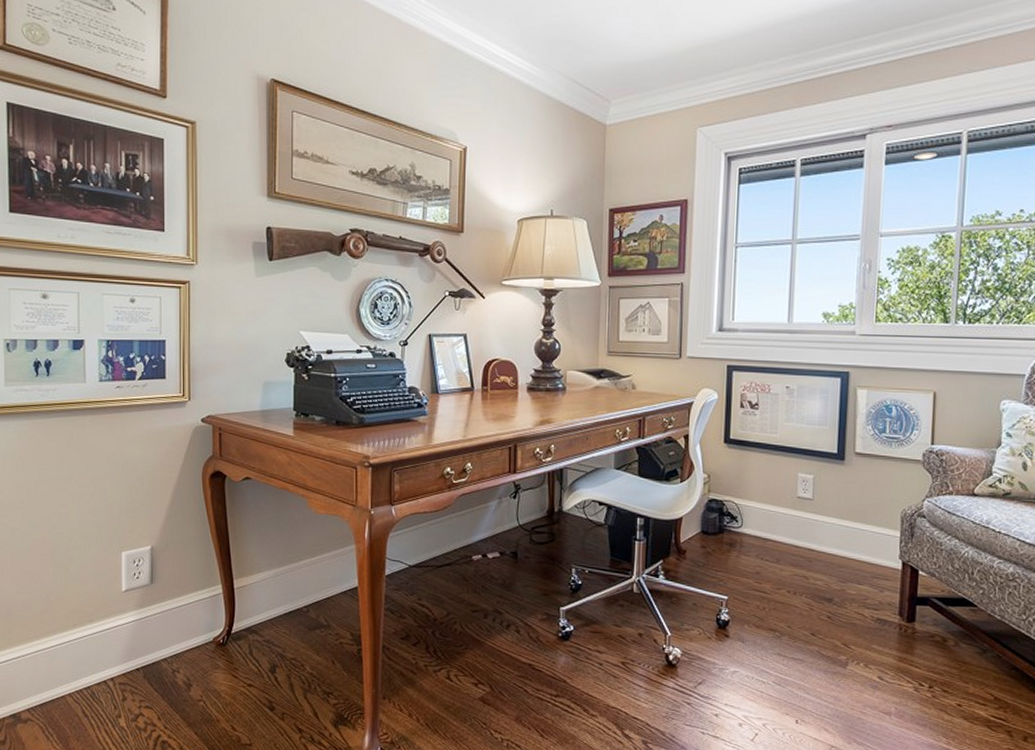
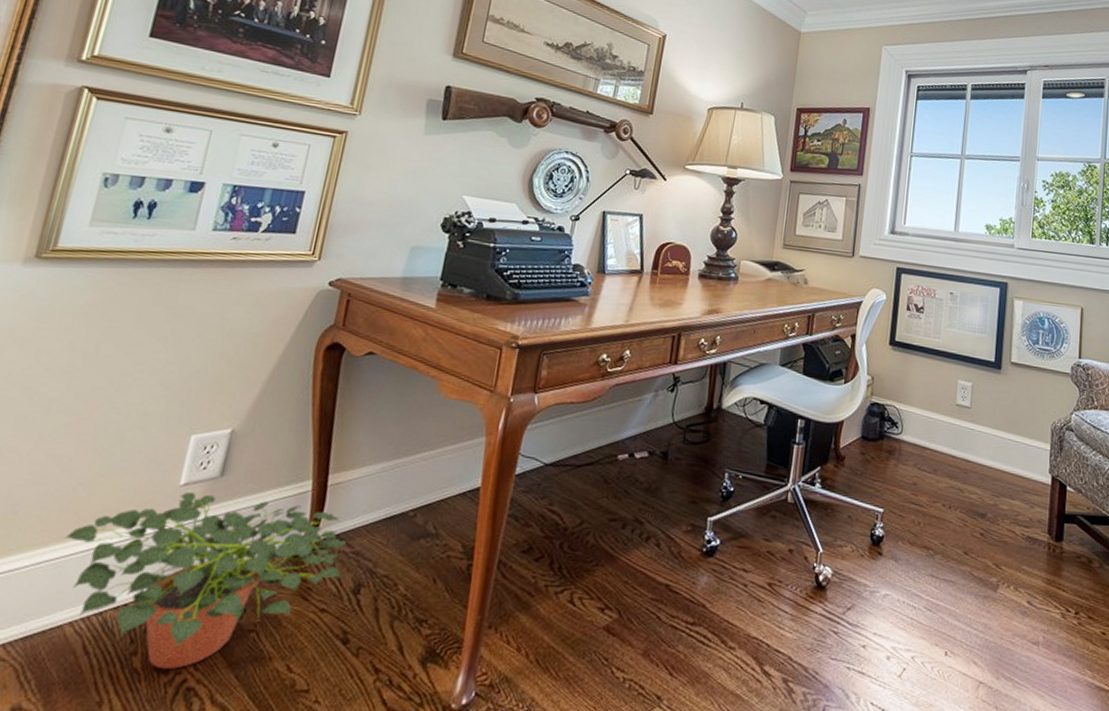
potted plant: none [50,597,259,728] -> present [65,492,346,669]

